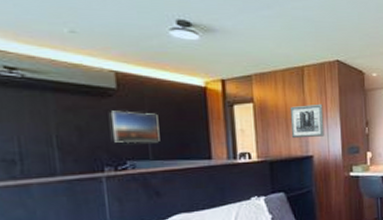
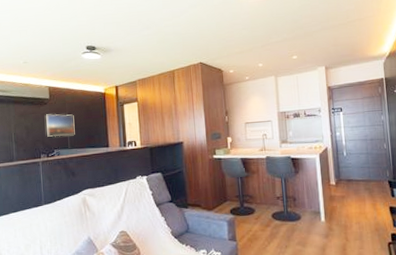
wall art: present [289,103,325,139] -> none [164,99,192,129]

